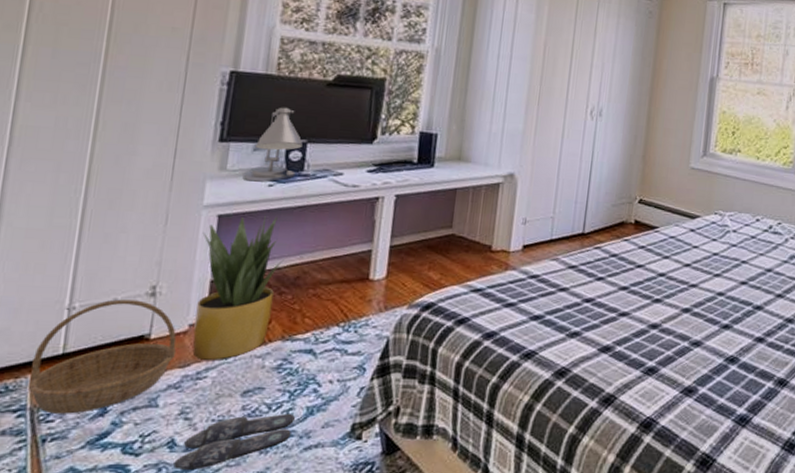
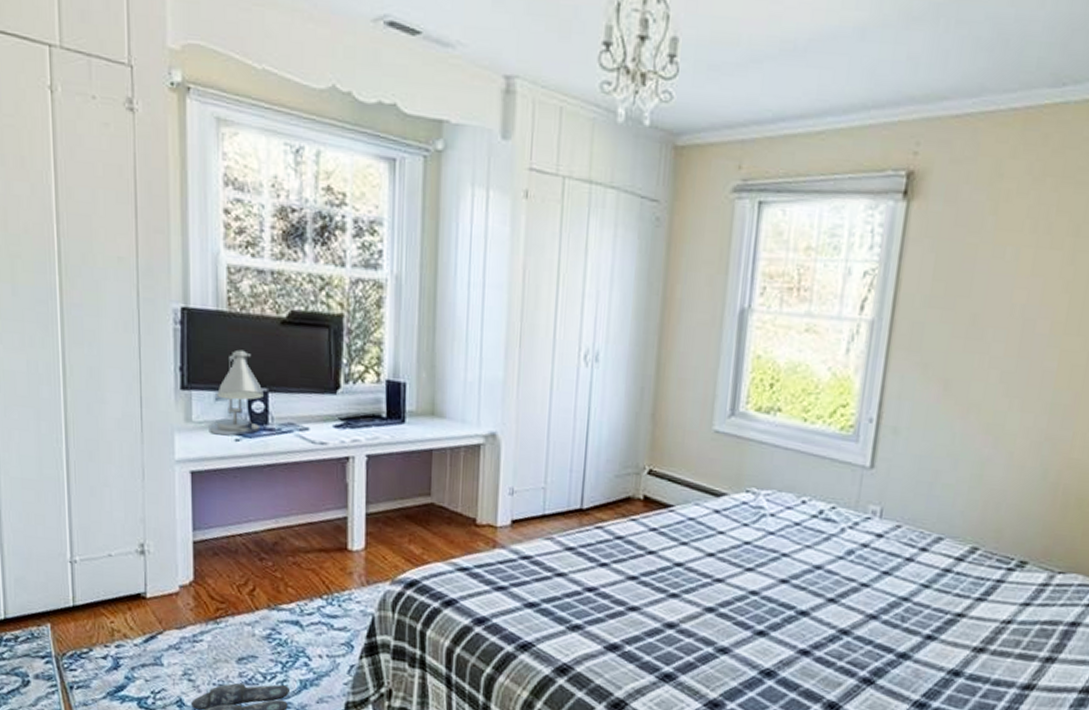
basket: present [27,299,177,414] -> none [49,555,172,665]
planter: present [192,215,284,360] -> none [178,473,260,625]

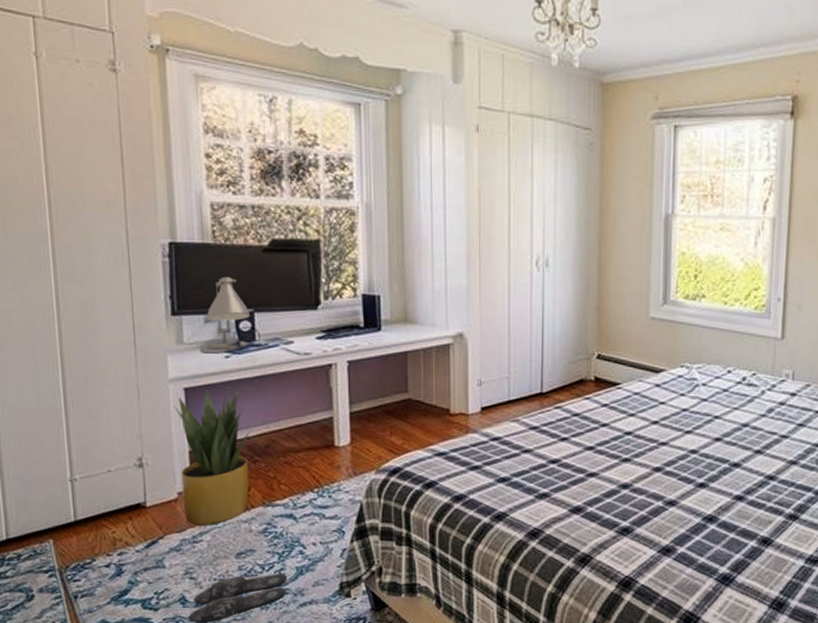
planter: none [178,473,260,625] -> present [173,386,252,525]

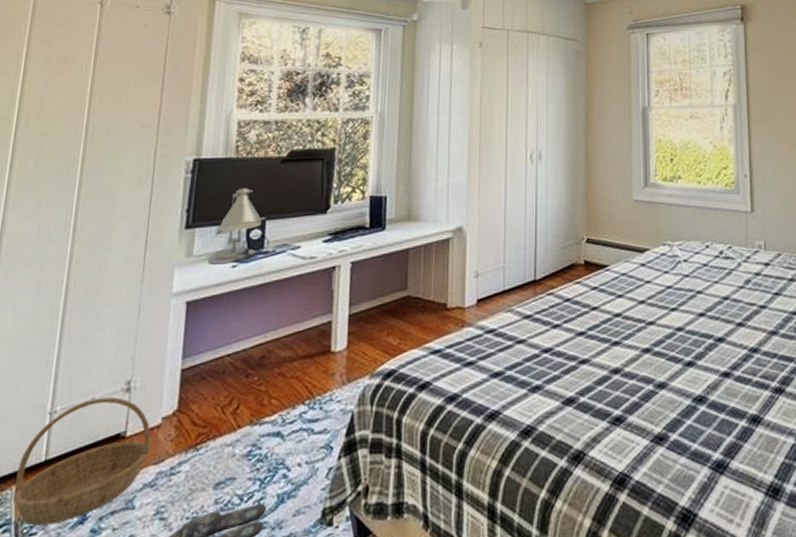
basket: none [51,471,172,574] -> present [12,397,151,526]
planter: present [173,386,252,525] -> none [166,296,249,454]

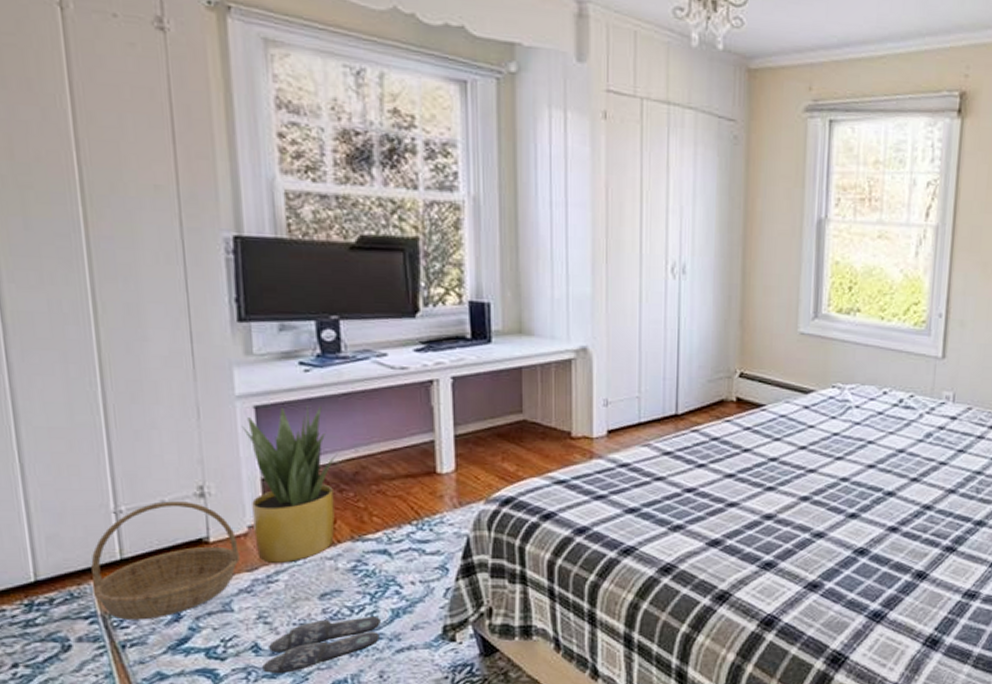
planter: none [166,296,249,454] -> present [241,404,338,563]
desk lamp: present [208,187,262,265] -> none [273,277,334,367]

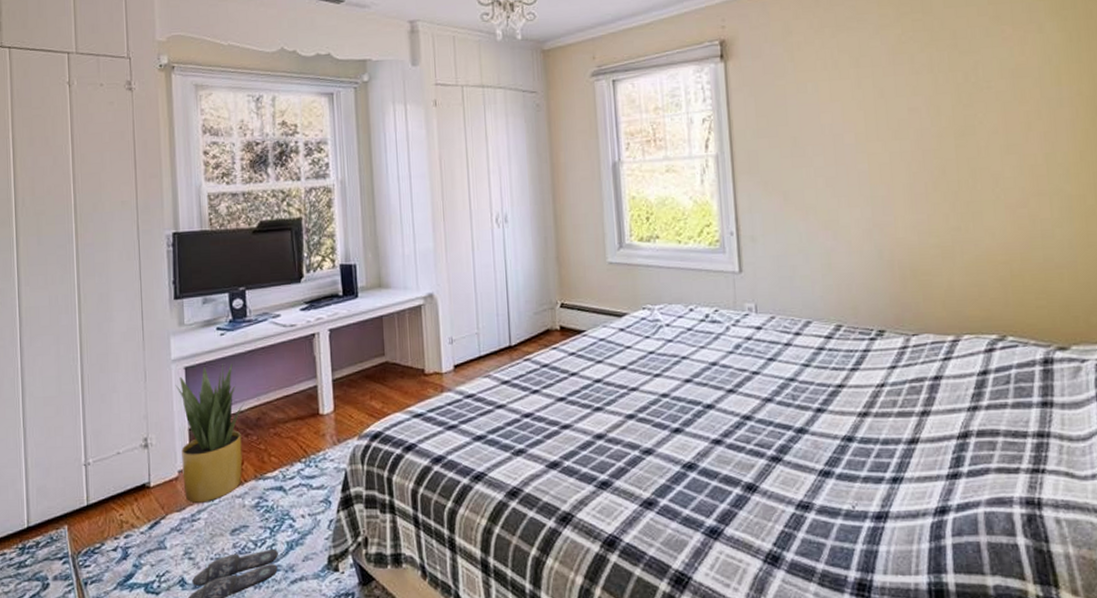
basket: present [91,501,241,620] -> none [66,452,173,559]

